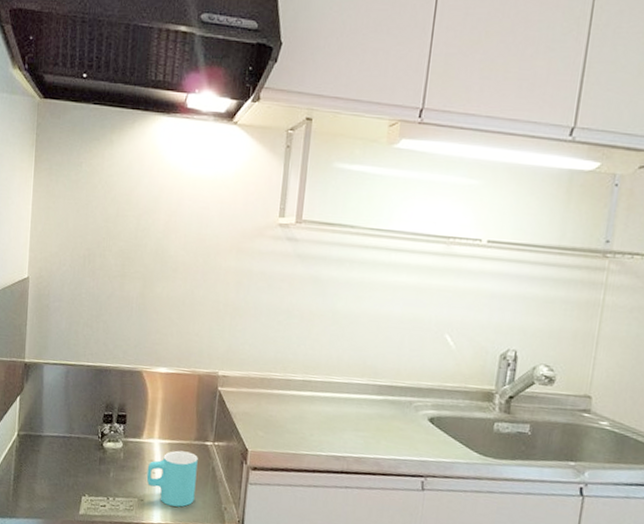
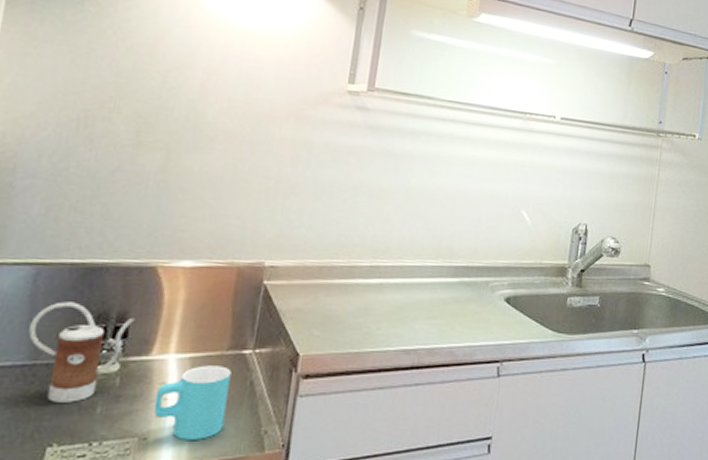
kettle: none [66,393,130,467] -> present [28,301,135,403]

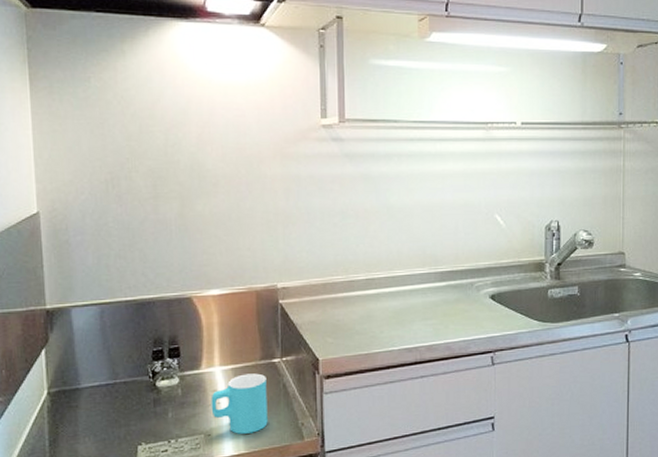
kettle: present [28,301,135,403] -> none [105,332,183,411]

